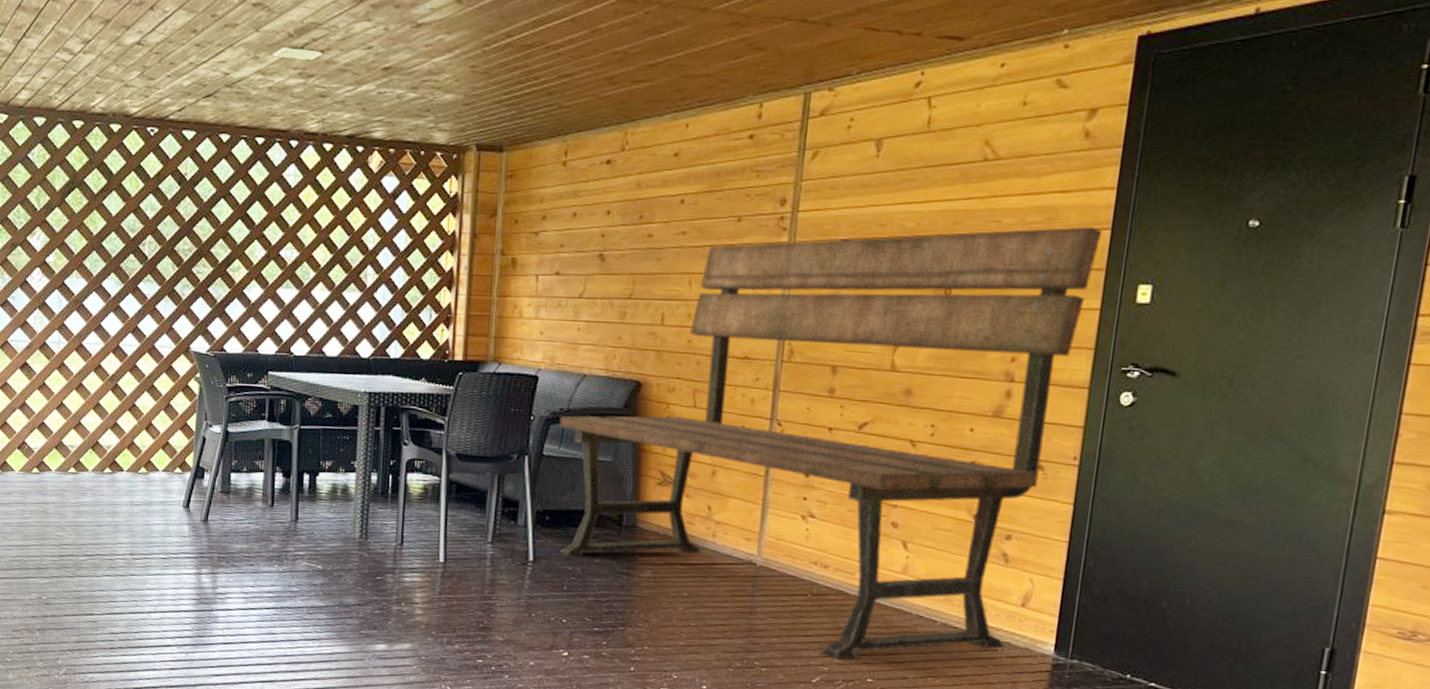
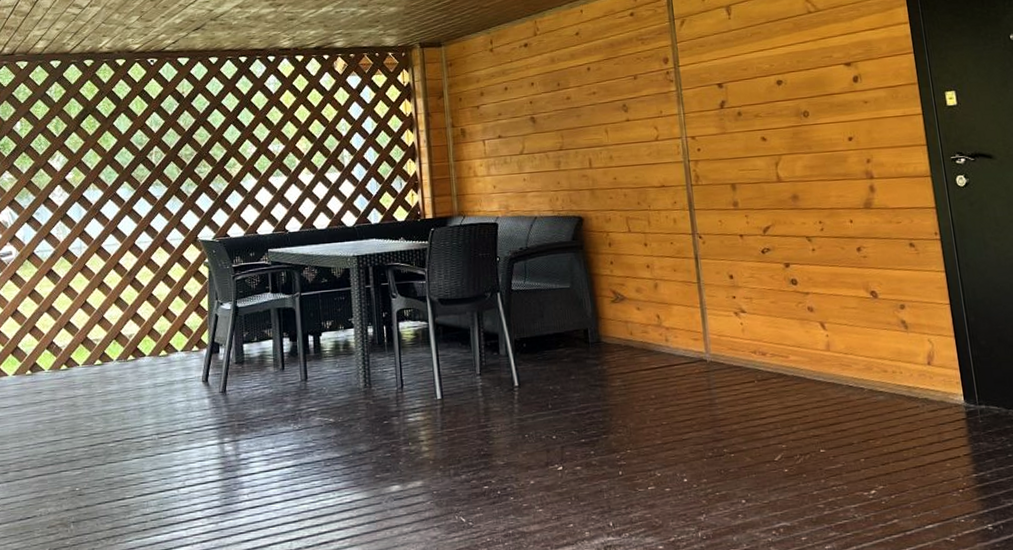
bench: present [559,226,1103,661] -> none [521,53,925,437]

